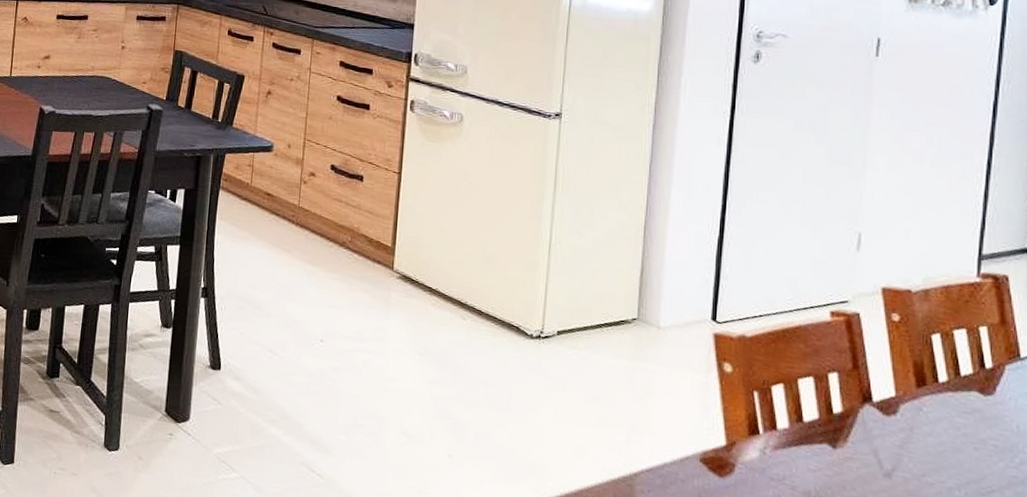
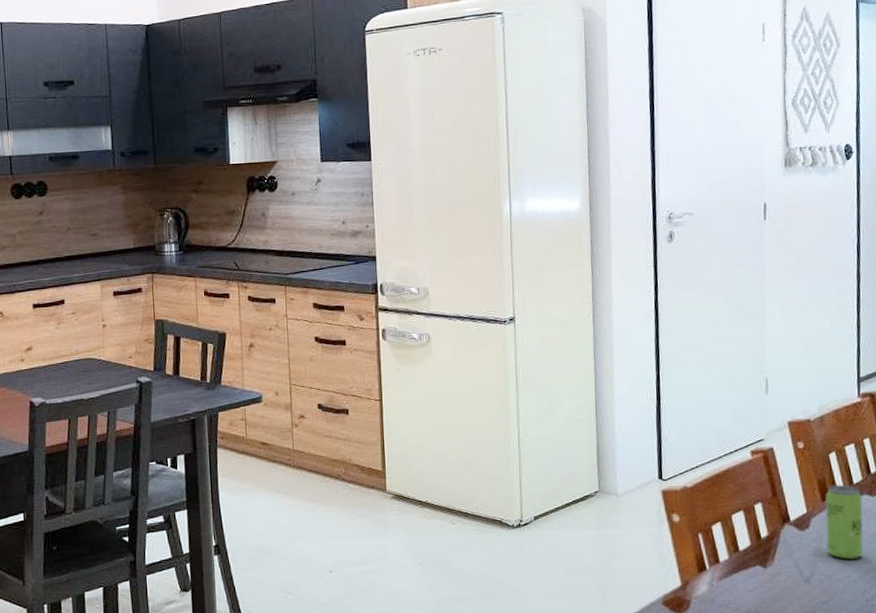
beverage can: none [916,371,971,464] -> present [825,484,863,560]

